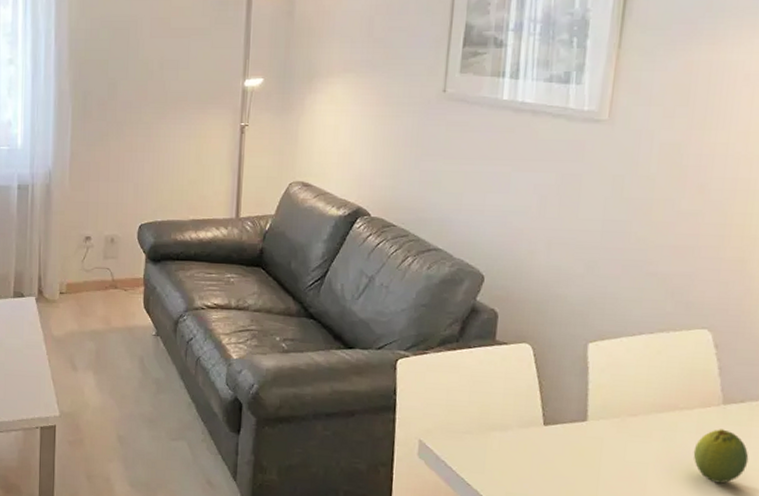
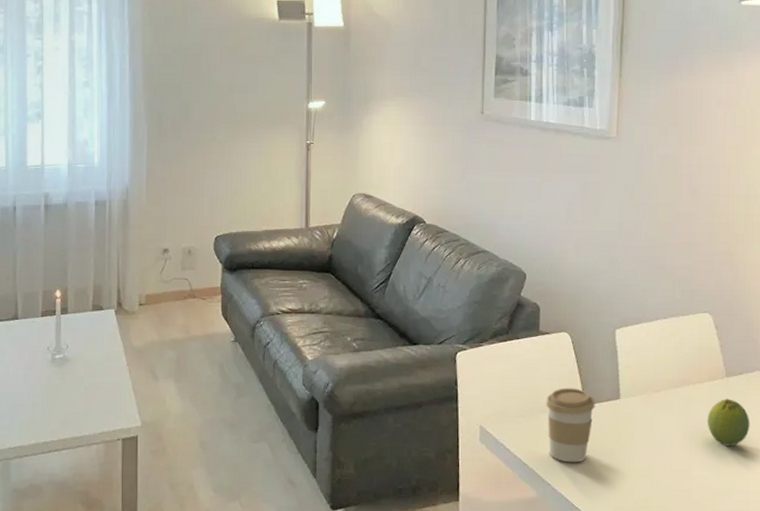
coffee cup: none [497,404,557,487] -> present [546,388,595,463]

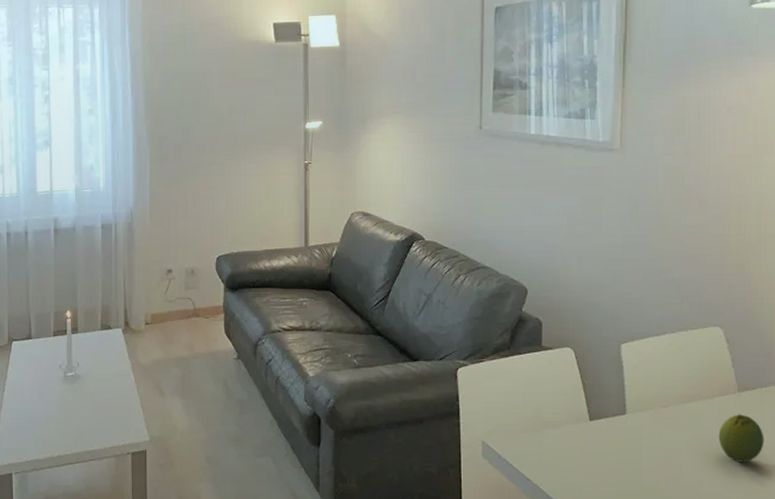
coffee cup: present [546,388,595,463] -> none [550,403,600,478]

